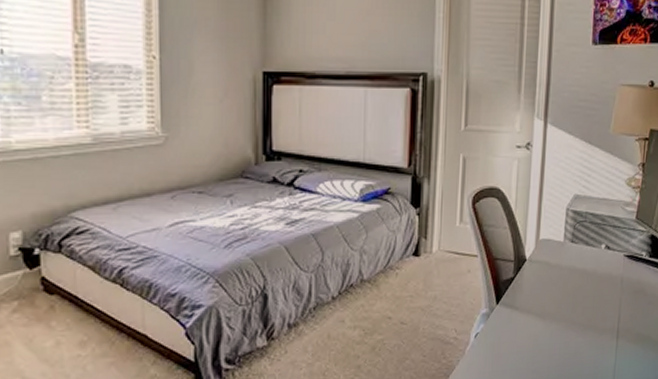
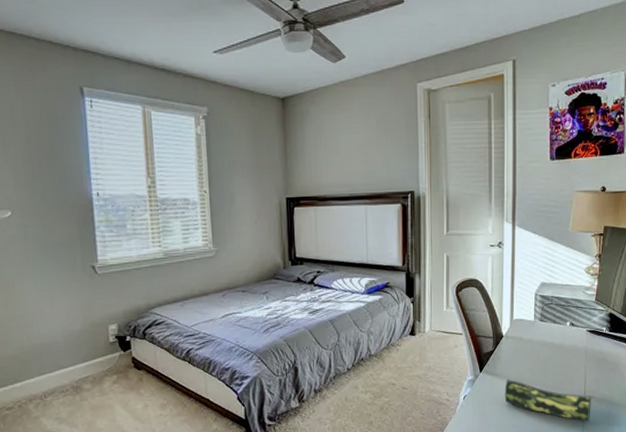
pencil case: none [524,312,630,368] -> present [504,378,596,423]

